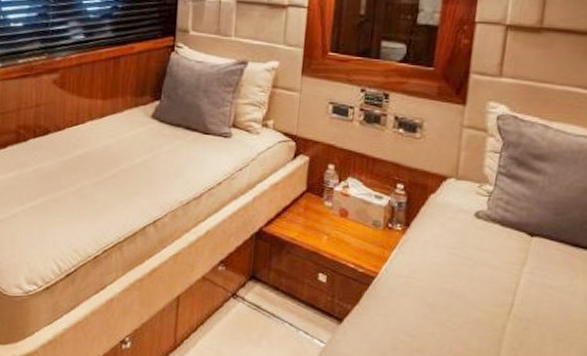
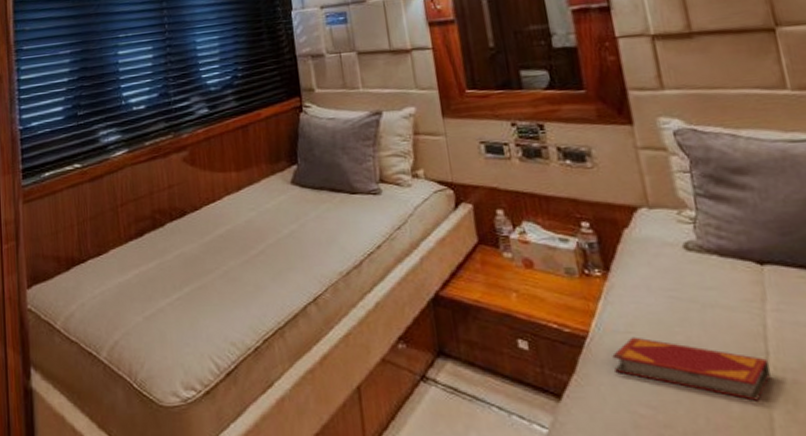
hardback book: none [390,281,511,339] -> present [612,337,771,401]

